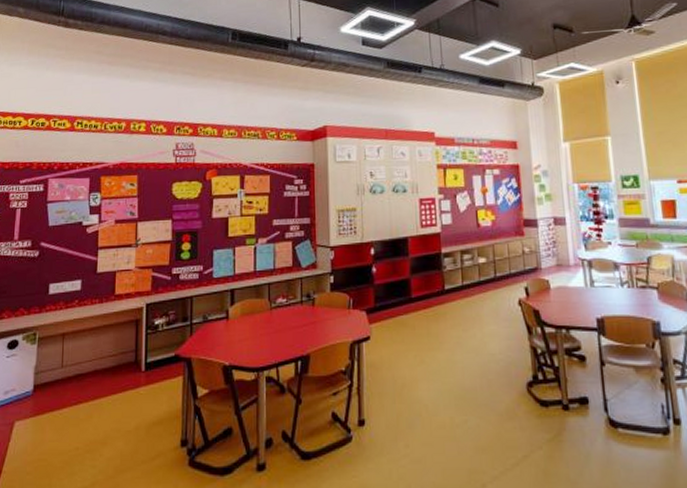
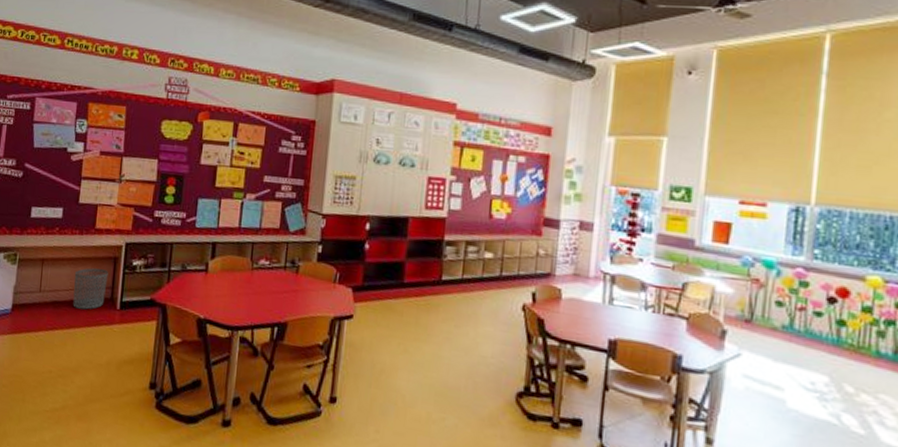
waste bin: none [96,334,131,378] -> present [73,268,108,310]

